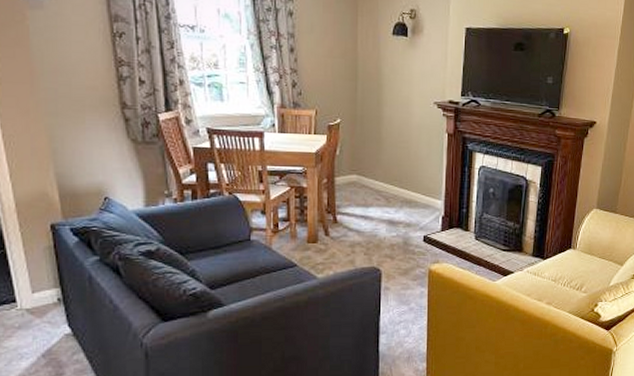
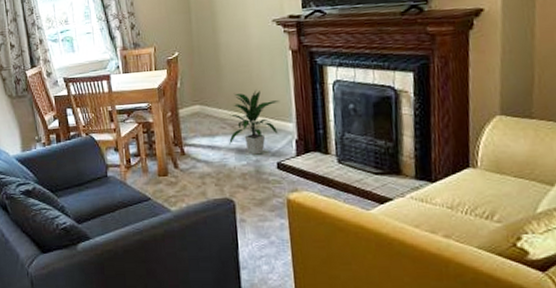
indoor plant: none [382,166,433,228] -> present [229,90,280,155]

